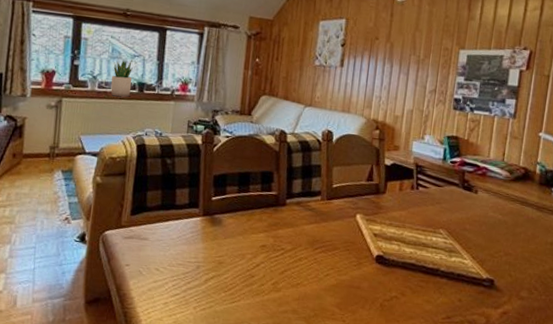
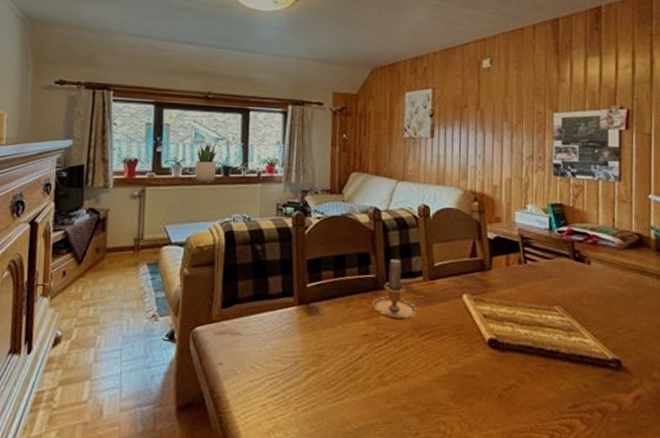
candlestick: none [271,177,323,235] -> present [372,258,427,321]

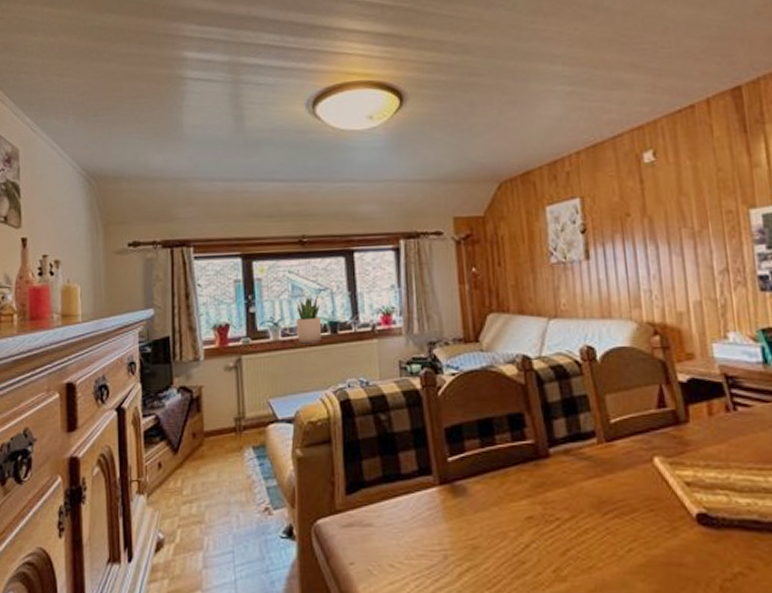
candlestick: present [372,258,427,321] -> none [533,416,606,497]

